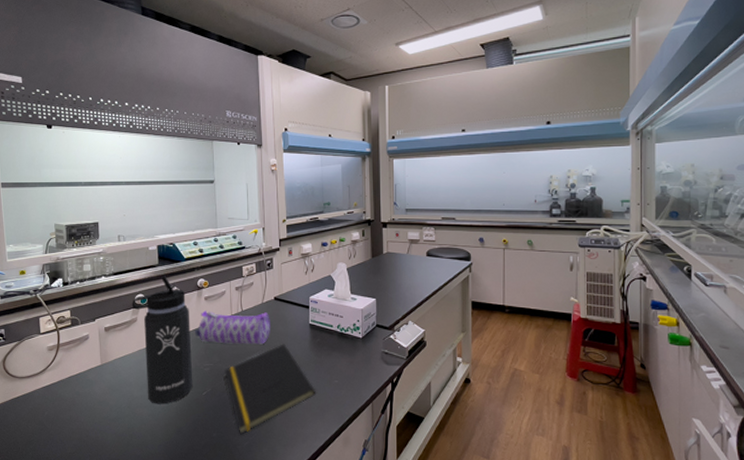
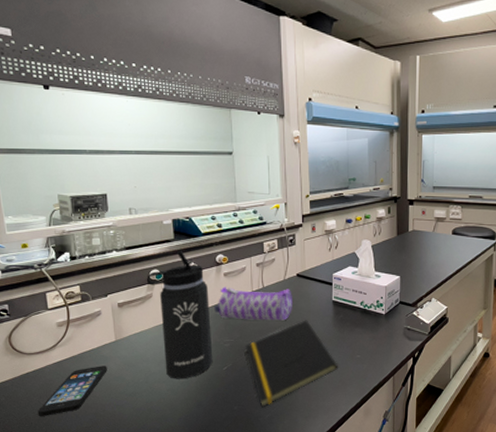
smartphone: none [25,390,92,441] -> present [37,366,107,416]

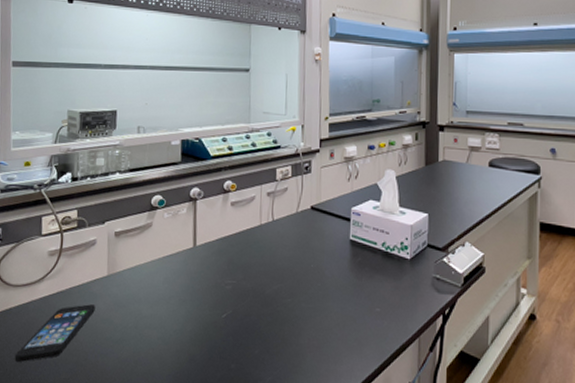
thermos bottle: present [146,250,213,379] -> none [147,174,213,327]
pencil case: present [214,287,292,321] -> none [217,218,305,261]
notepad: present [245,320,338,408] -> none [249,261,354,368]

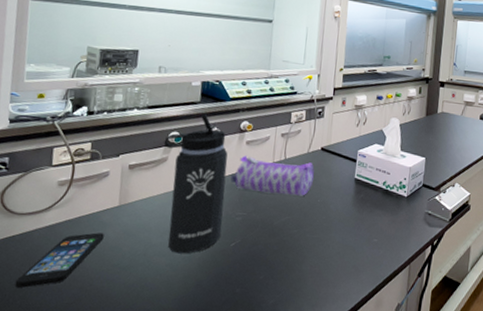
thermos bottle: none [147,174,213,327] -> present [164,113,228,254]
pencil case: none [217,218,305,261] -> present [230,155,314,196]

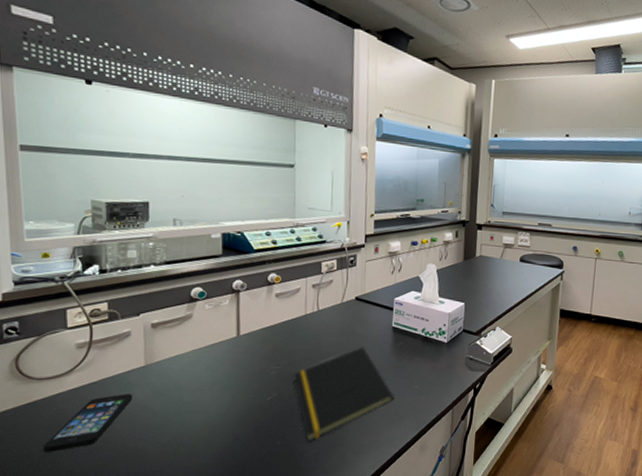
thermos bottle: present [164,113,228,254] -> none [186,267,257,410]
pencil case: present [230,155,314,196] -> none [262,308,350,347]
notepad: none [257,197,353,292] -> present [294,347,394,443]

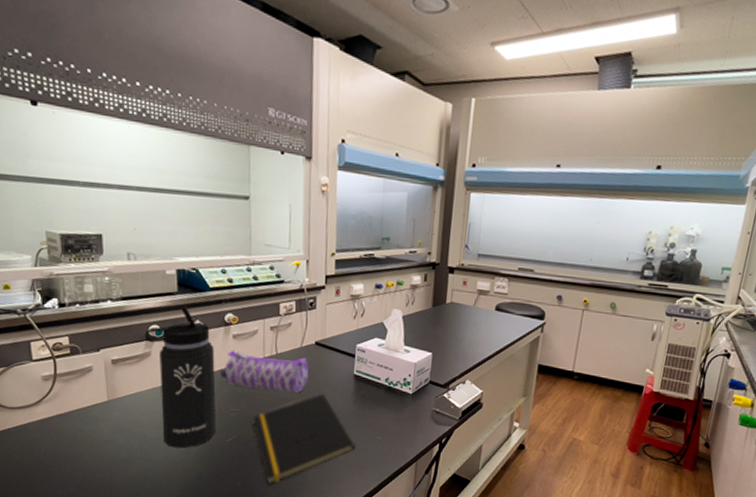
smartphone: present [43,394,132,452] -> none [19,427,98,477]
thermos bottle: none [186,267,257,410] -> present [144,305,217,449]
pencil case: none [262,308,350,347] -> present [220,350,309,393]

